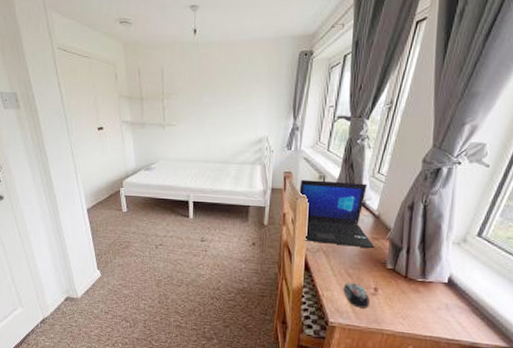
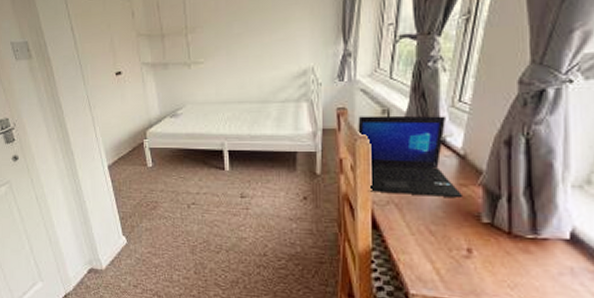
computer mouse: present [343,283,370,308] -> none [425,243,462,276]

